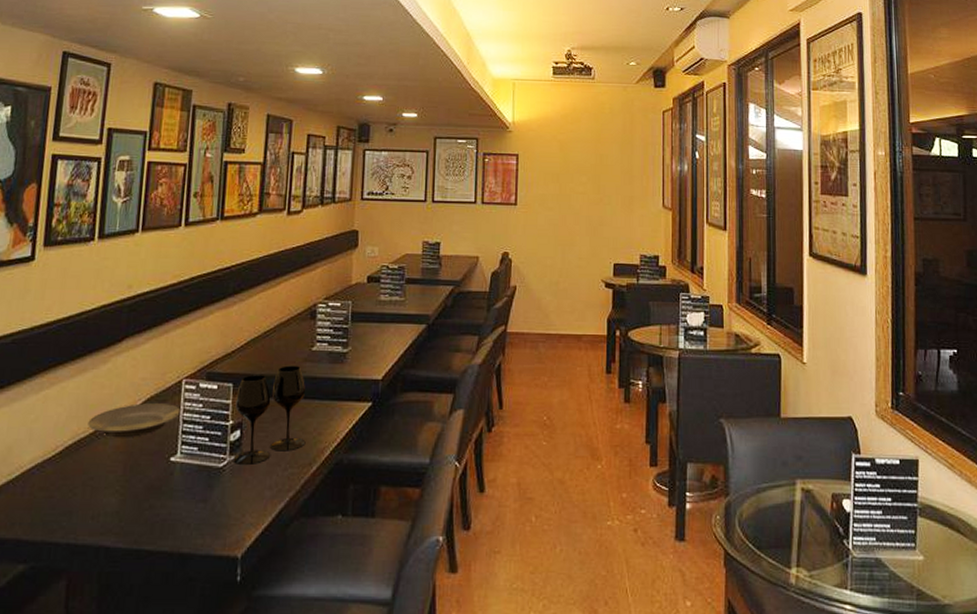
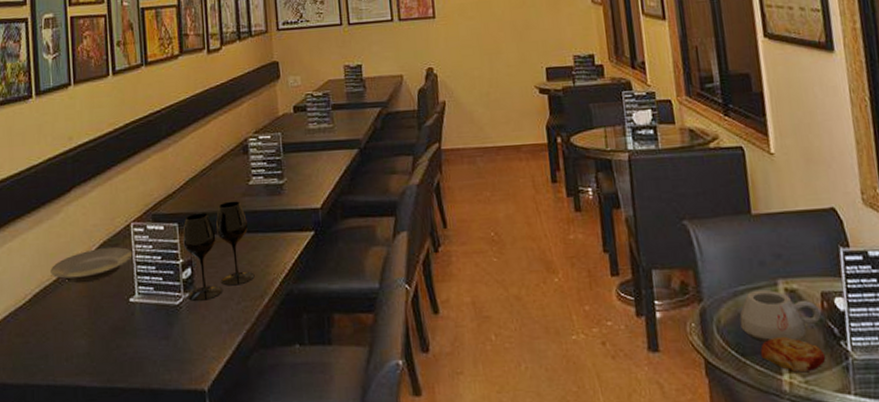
cup: none [759,488,830,537] -> present [739,289,822,342]
pastry: none [773,532,830,567] -> present [760,336,826,373]

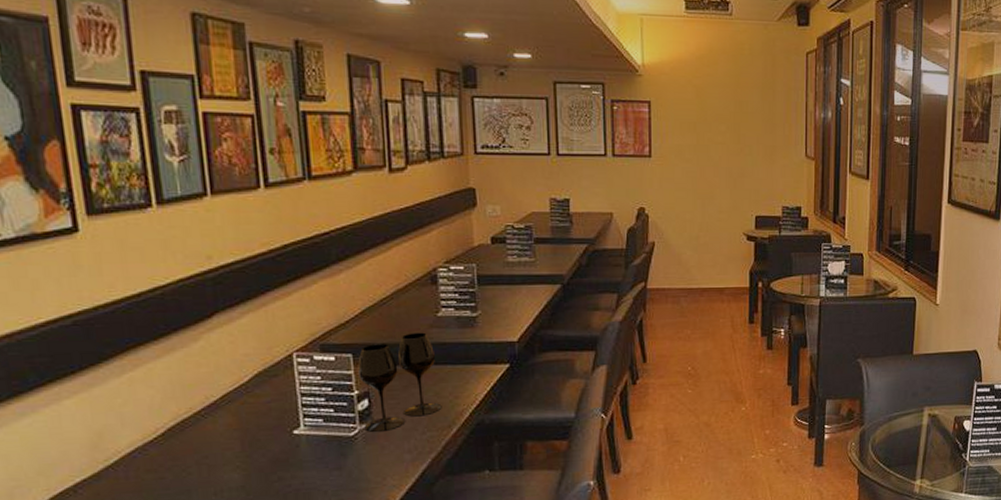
plate: present [50,247,133,284] -> none [189,378,296,416]
cup: present [739,289,822,342] -> none [890,415,952,456]
pastry: present [760,336,826,373] -> none [901,451,950,479]

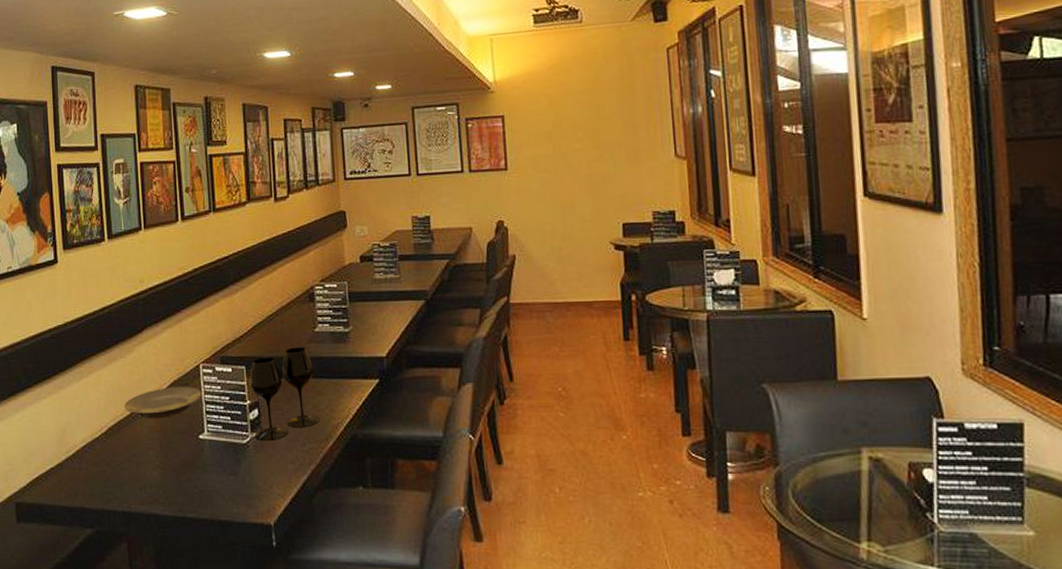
plate: none [189,378,296,416] -> present [124,387,202,419]

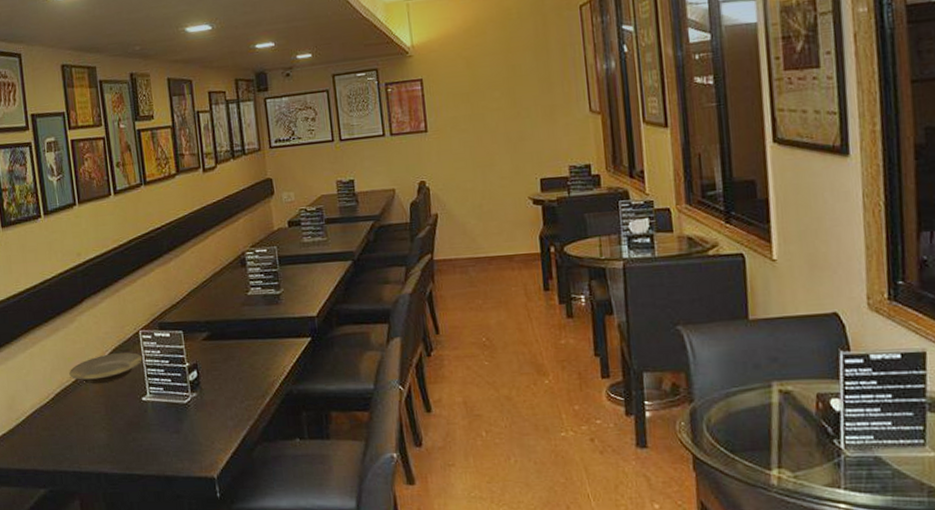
wine glass: present [250,347,320,440] -> none [187,310,256,400]

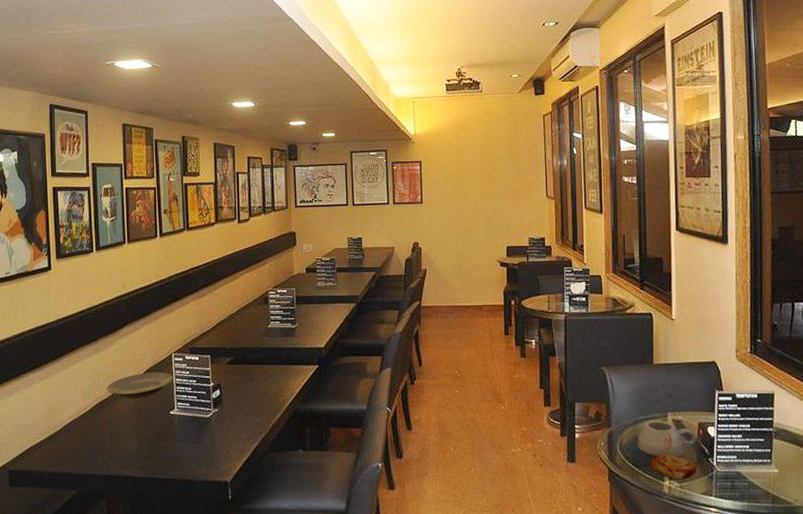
cup: none [730,391,815,440] -> present [637,419,697,457]
pastry: none [749,434,817,469] -> present [649,454,697,480]

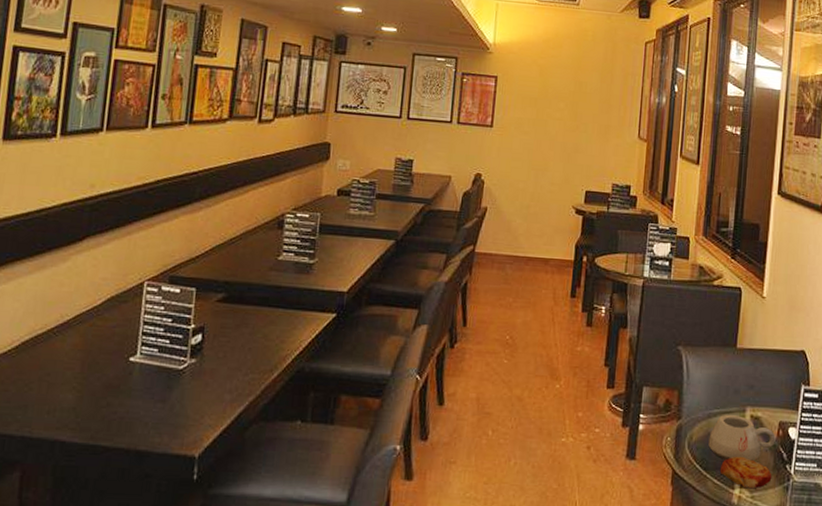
plate: present [107,372,173,399] -> none [45,303,142,336]

